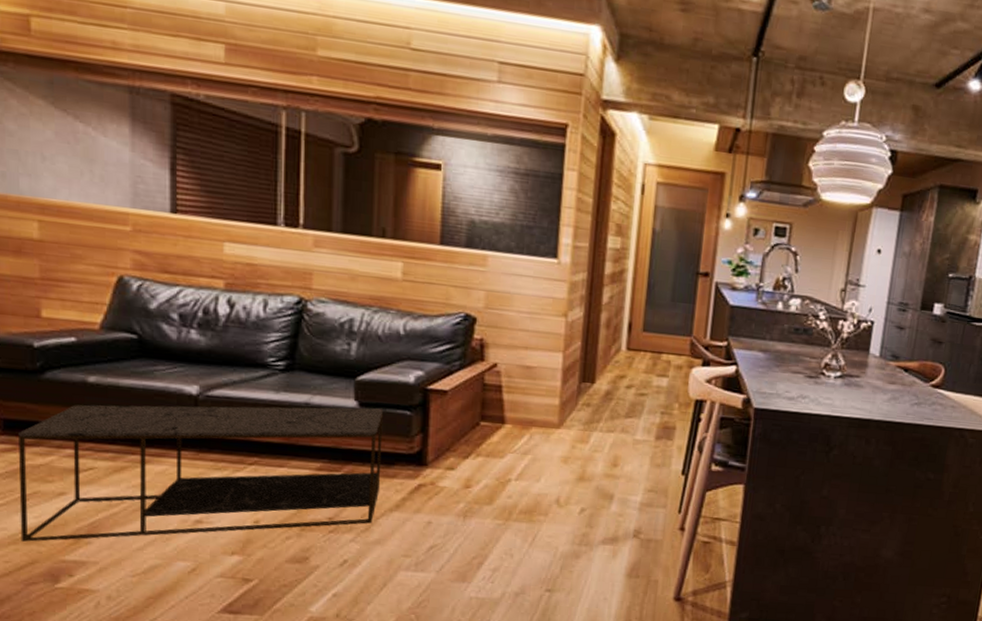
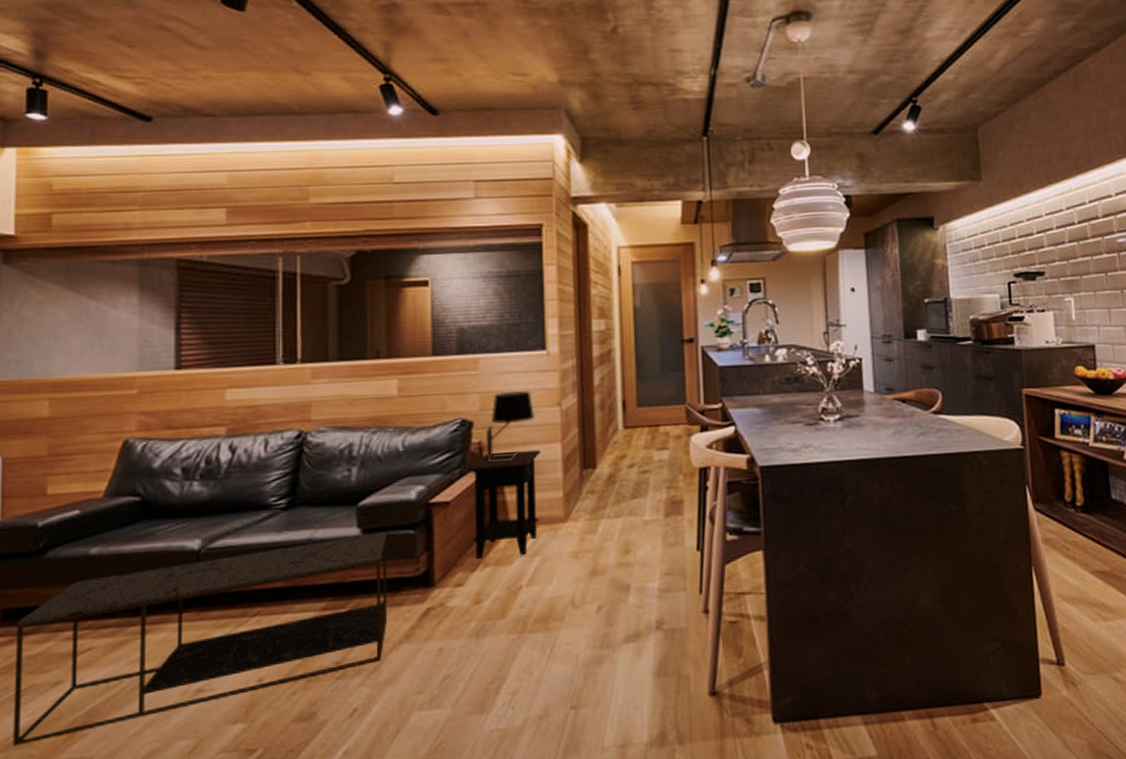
side table: none [466,351,543,452] -> present [466,449,542,559]
table lamp: none [487,293,540,363] -> present [485,391,536,463]

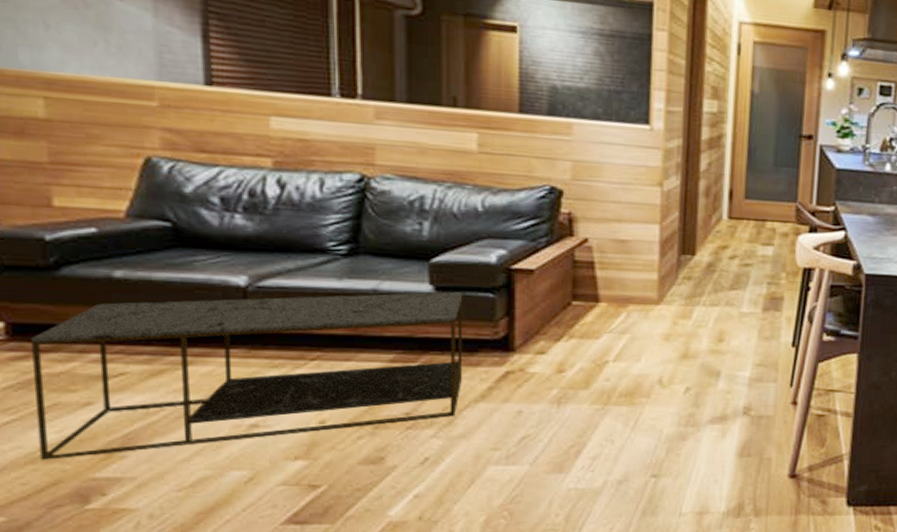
side table: present [466,449,542,559] -> none [554,225,638,331]
table lamp: present [485,391,536,463] -> none [576,162,633,237]

